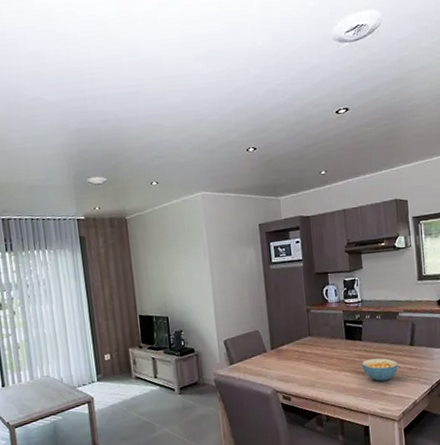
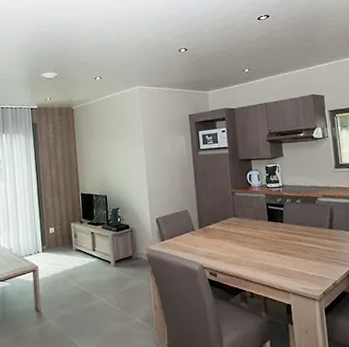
cereal bowl: present [361,358,398,382] -> none [283,240,318,262]

